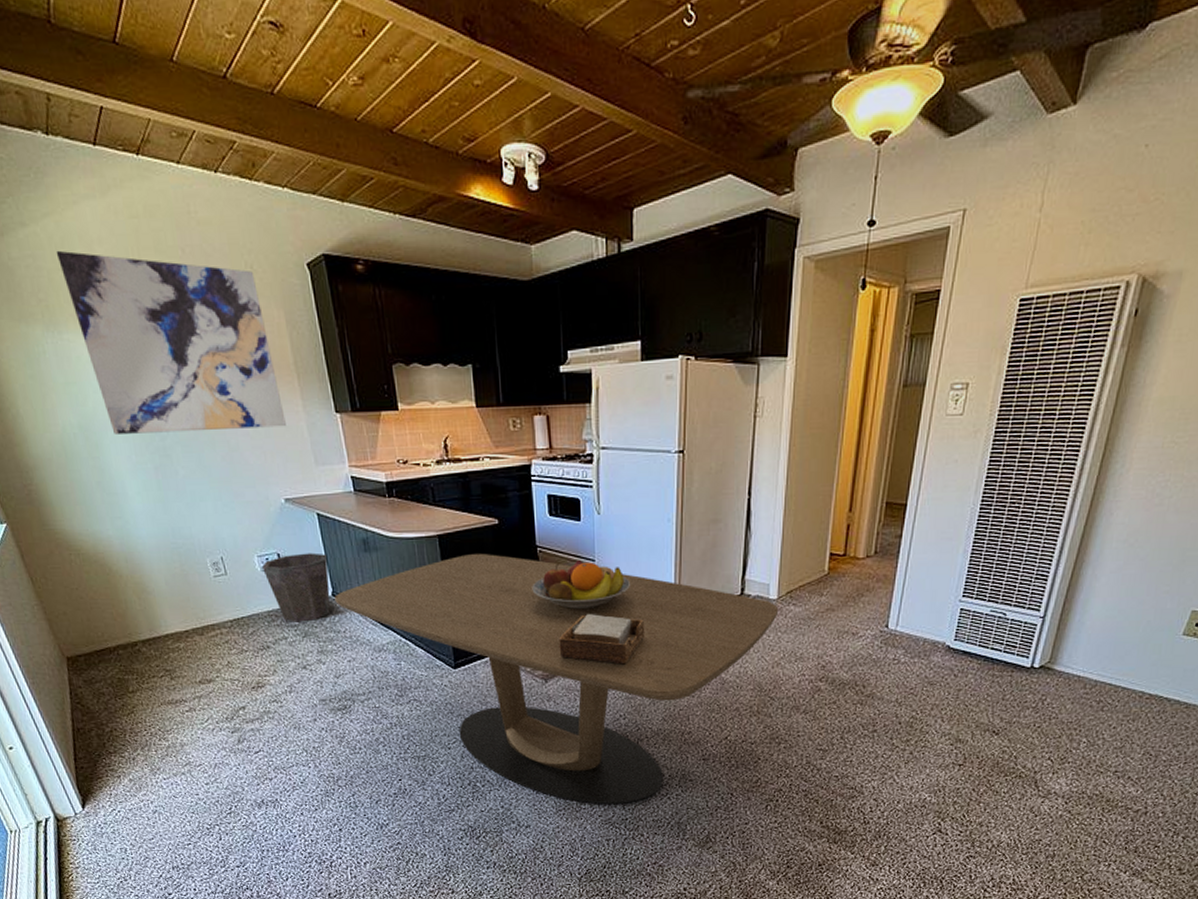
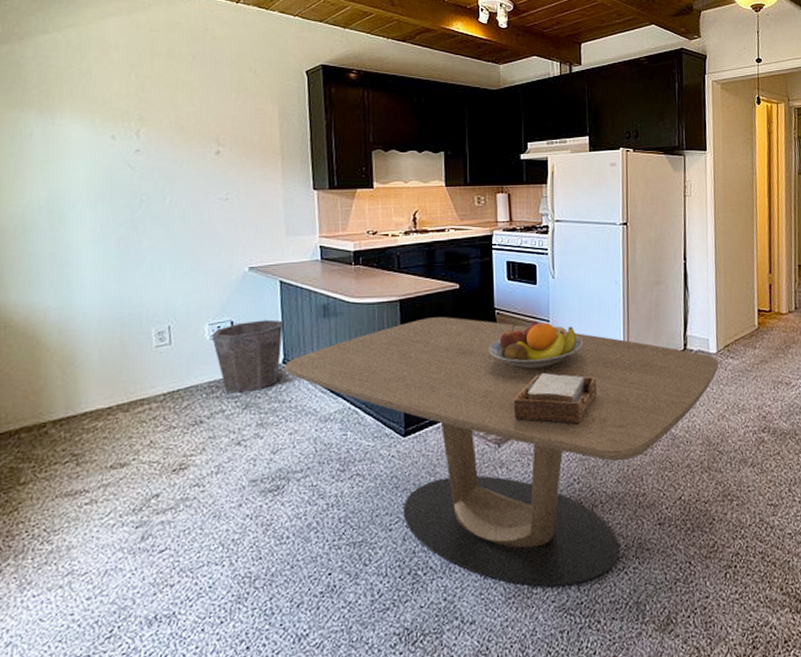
wall art: present [56,250,286,434] -> none [70,52,263,207]

